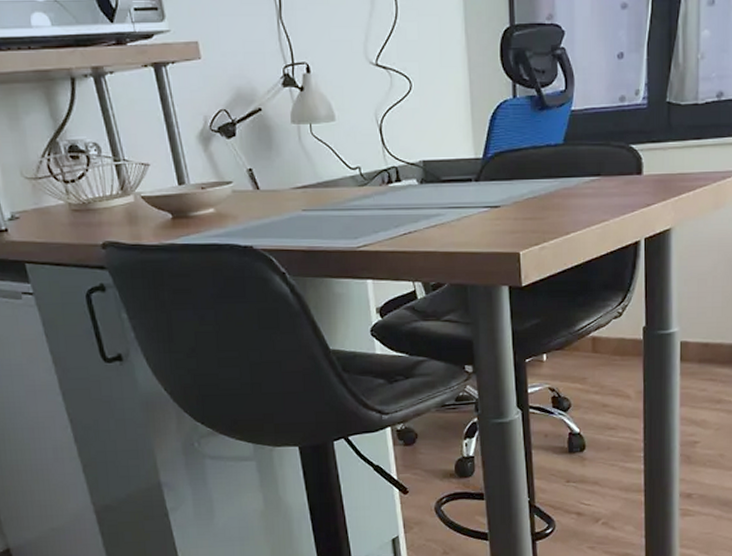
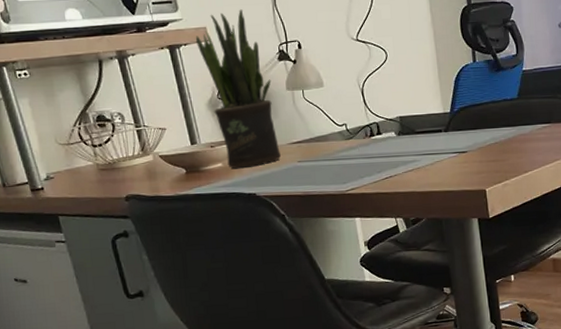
potted plant: none [185,21,282,215] -> present [195,9,281,168]

